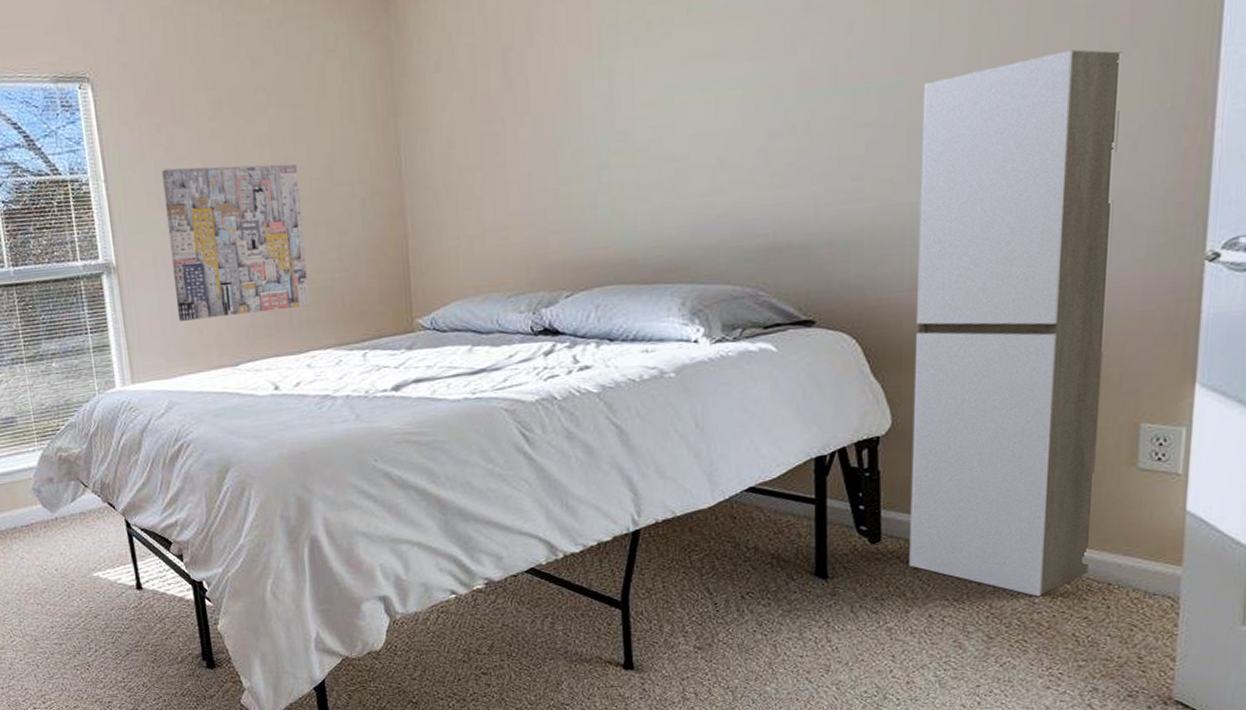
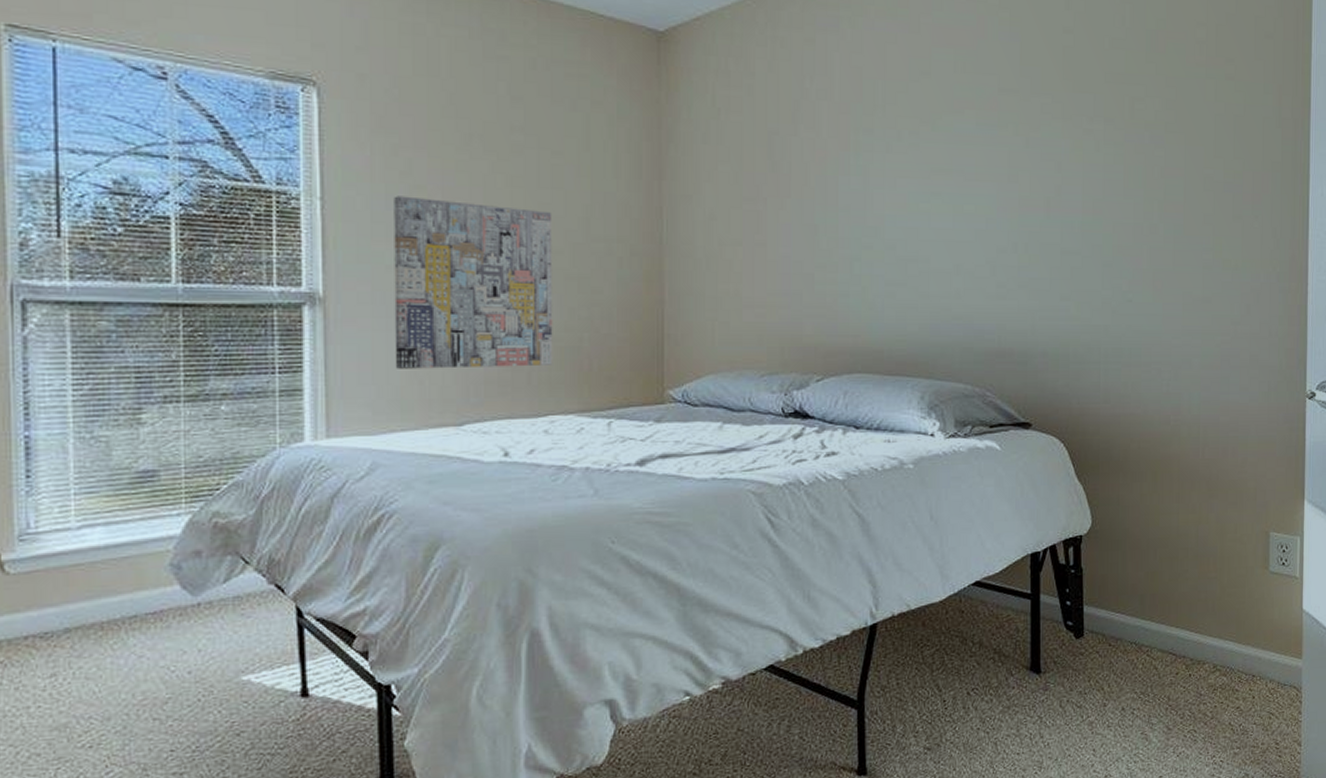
cabinet: present [909,49,1123,597] -> none [1106,215,1248,689]

